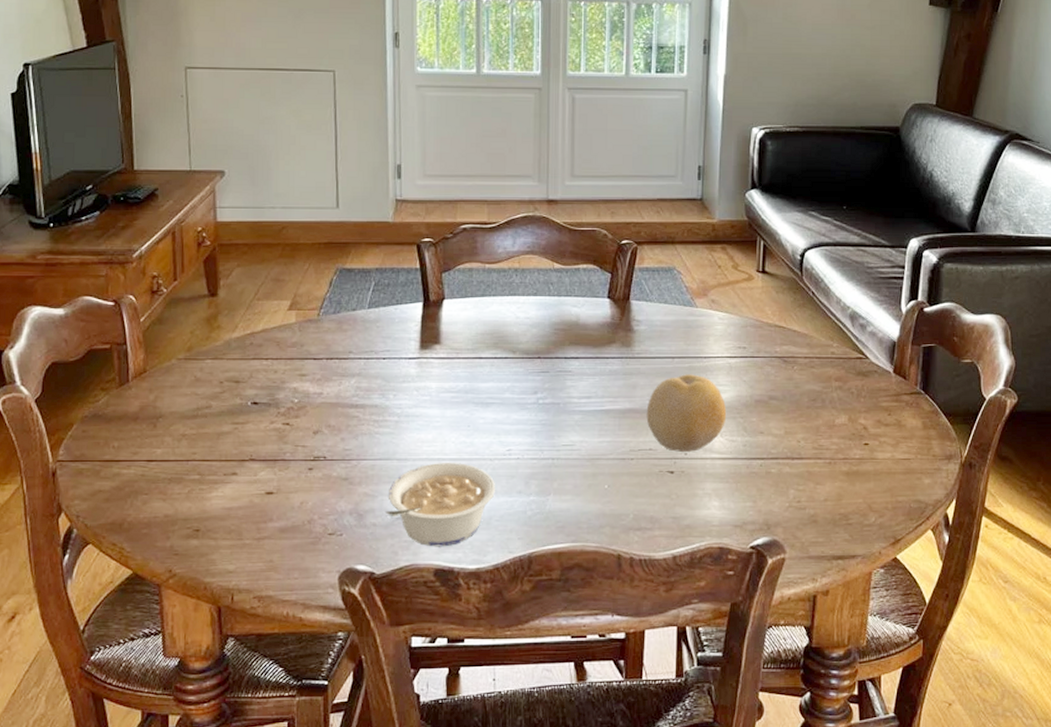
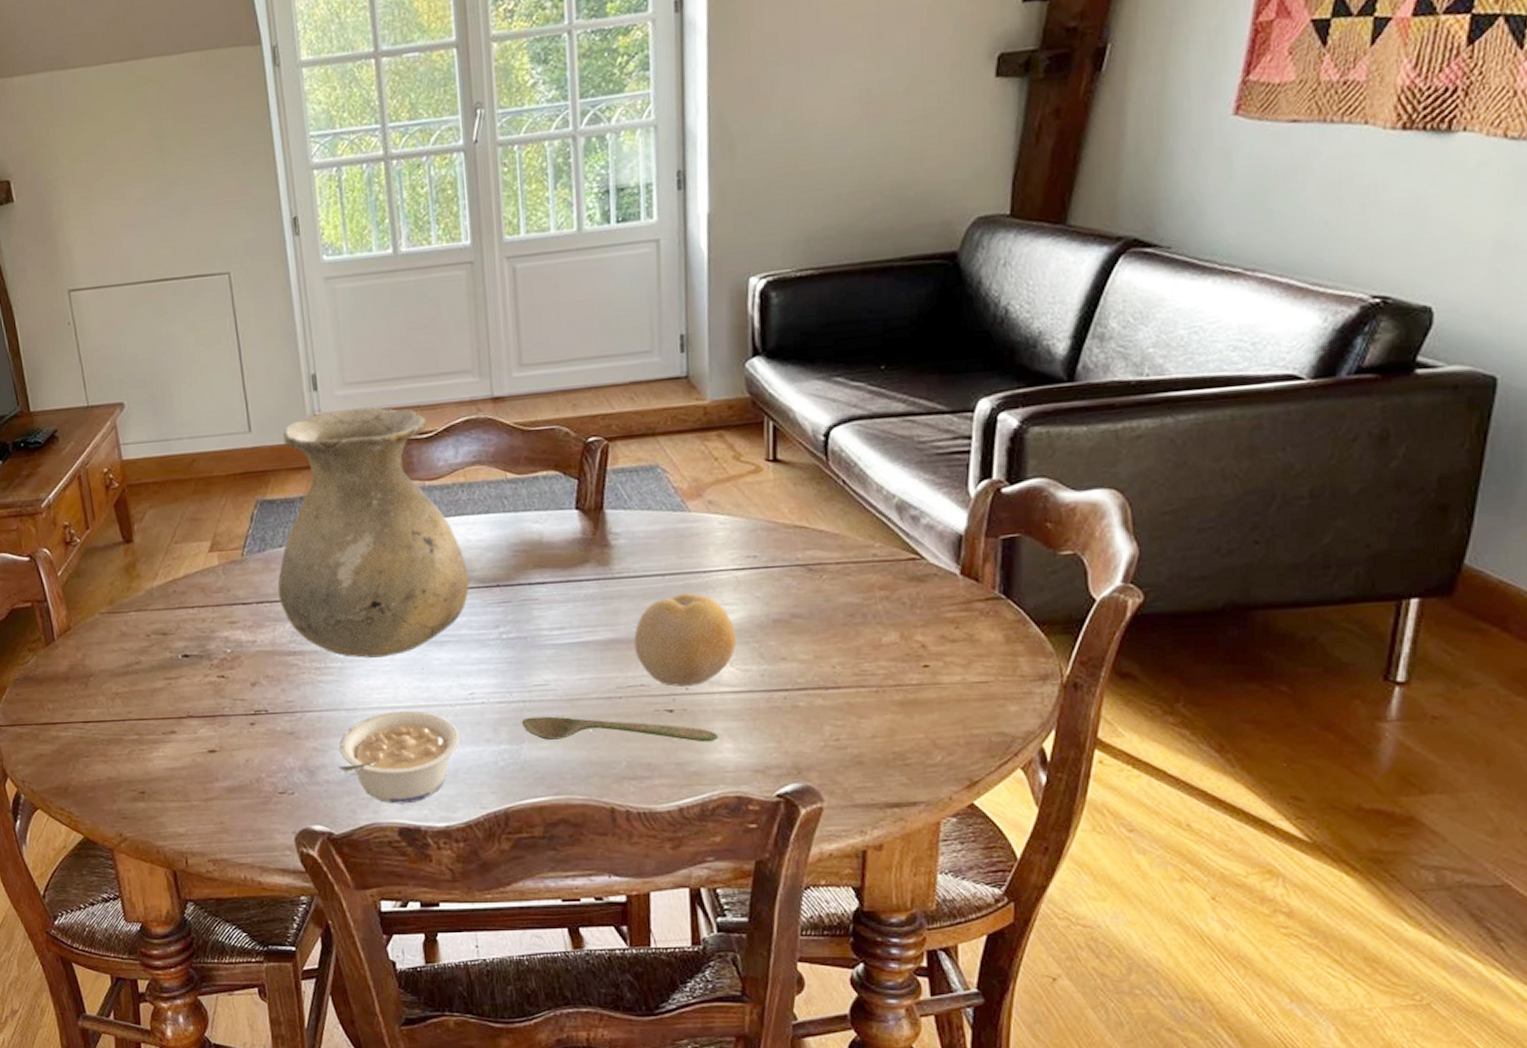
vase: none [347,197,516,414] -> present [277,407,470,658]
spoon: none [549,473,707,500] -> present [521,716,718,742]

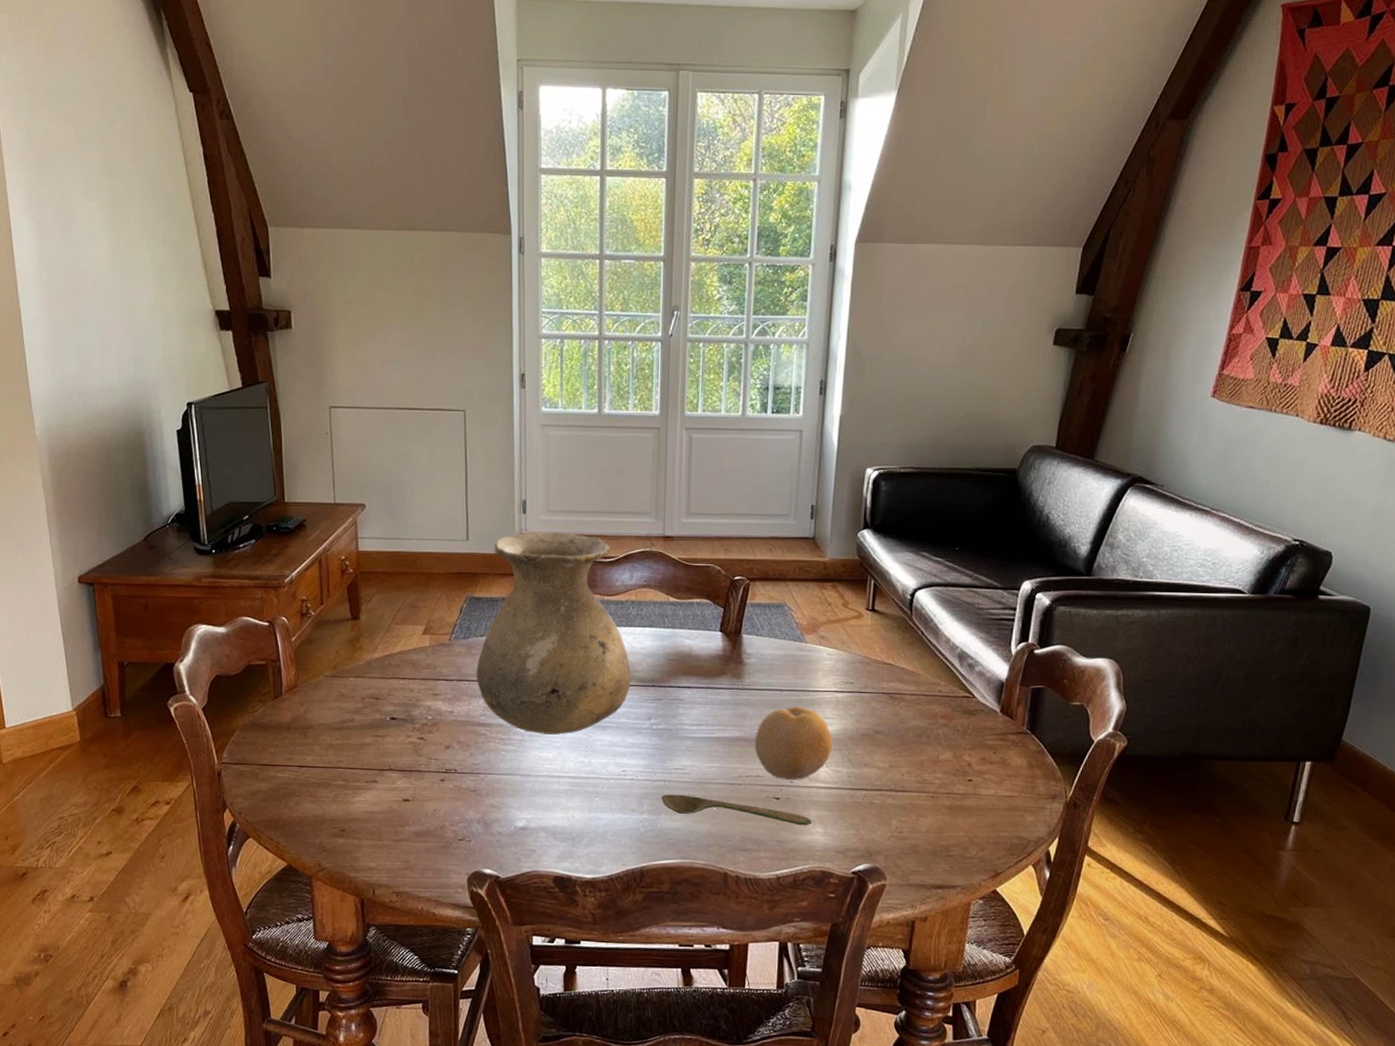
legume: present [339,710,461,804] -> none [510,780,612,857]

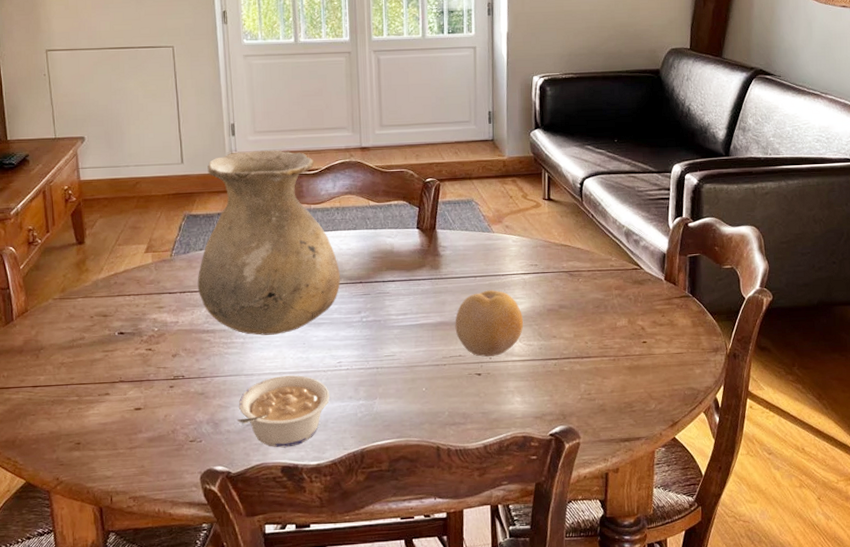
legume: none [510,780,612,857] -> present [238,375,330,448]
spoon: present [661,794,812,826] -> none [375,379,511,397]

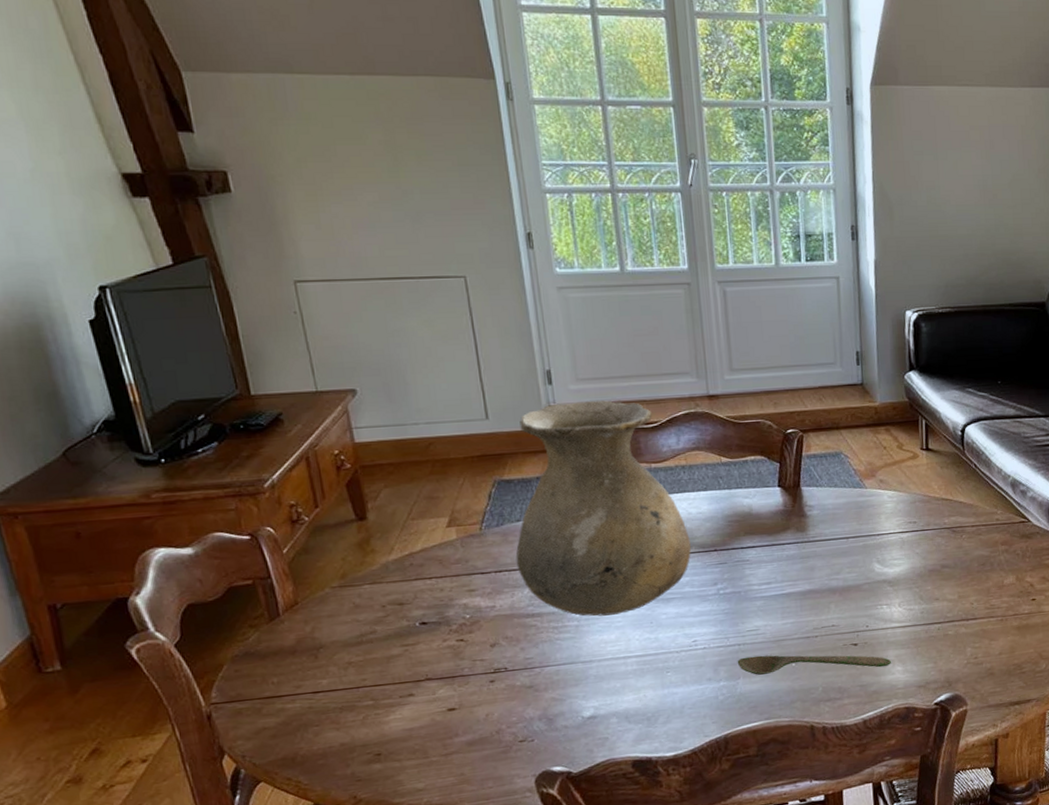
legume: present [238,375,330,448] -> none [576,658,686,741]
spoon: none [375,379,511,397] -> present [737,655,891,675]
fruit: present [455,290,524,357] -> none [826,551,903,626]

